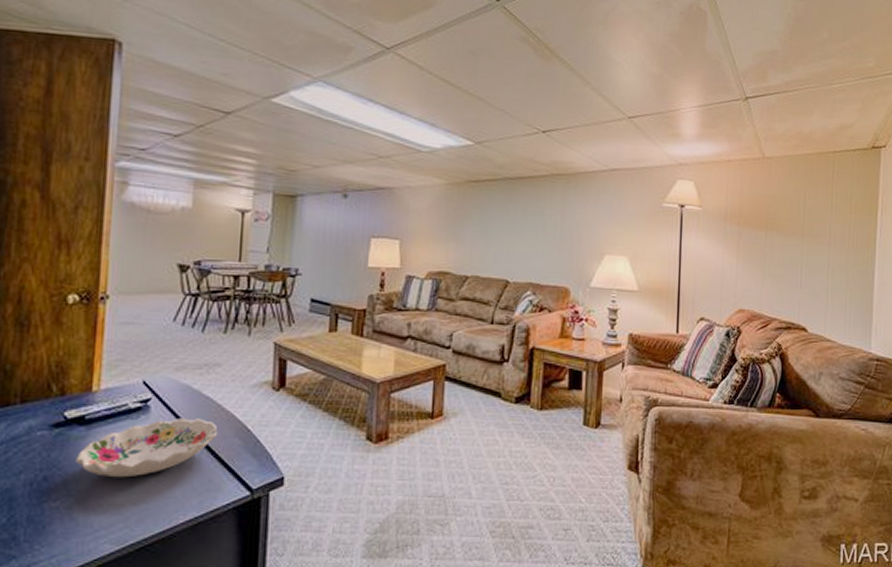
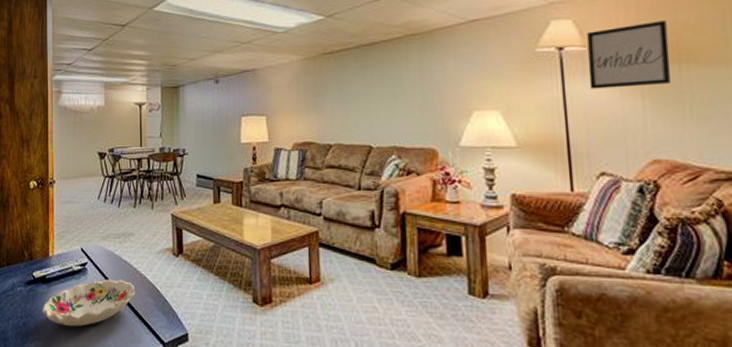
wall art: none [700,192,761,247] -> present [587,21,672,89]

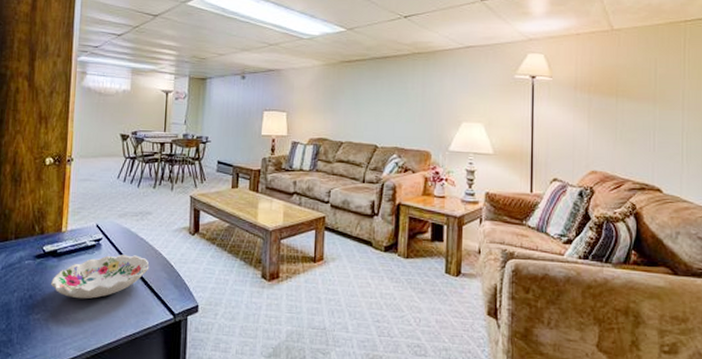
wall art: present [587,21,672,89] -> none [552,63,611,113]

